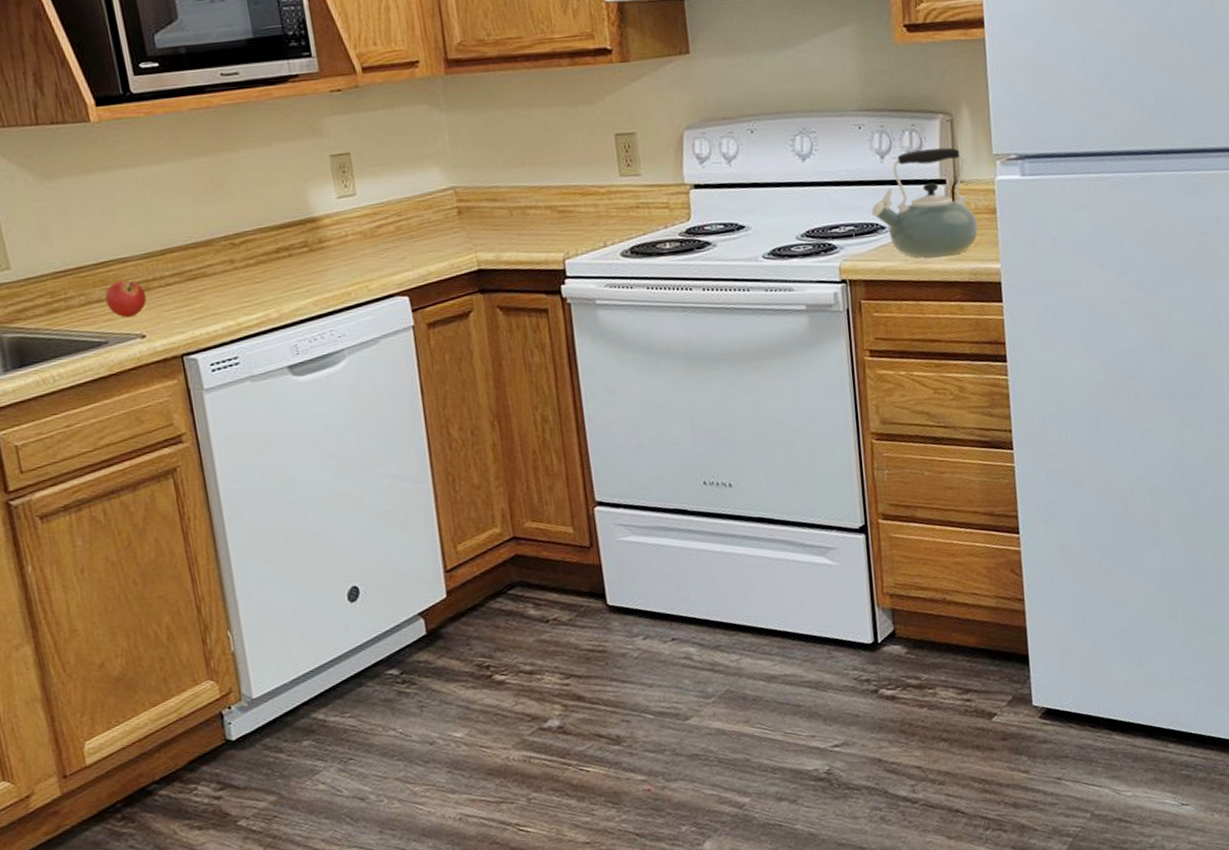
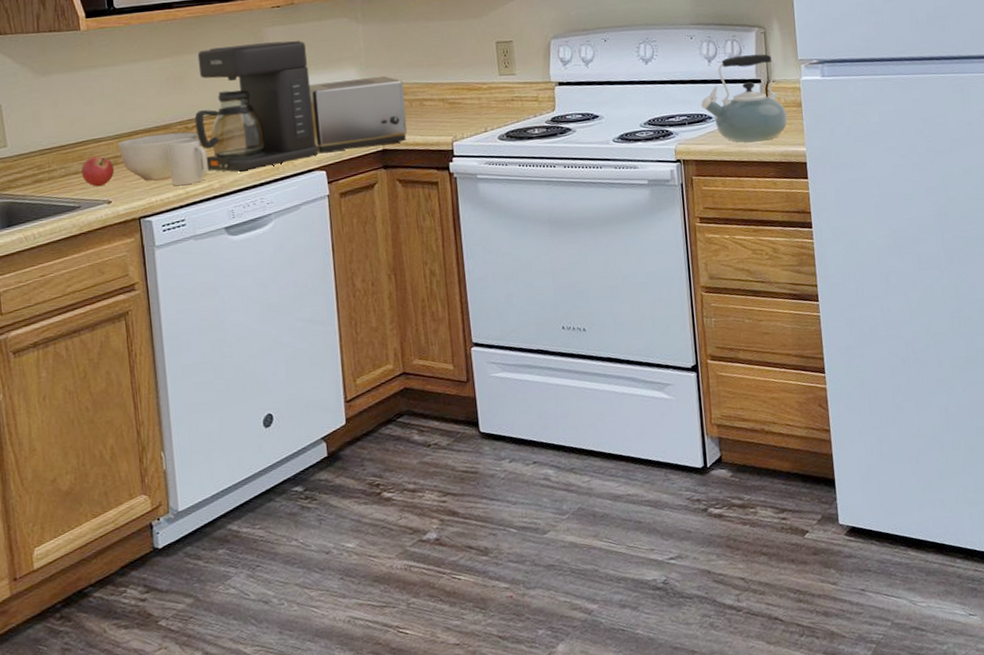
bowl: none [148,248,249,311] -> present [117,131,199,181]
mug: none [210,257,263,317] -> present [167,138,209,186]
coffee maker: none [240,133,399,299] -> present [194,40,319,173]
toaster: none [383,177,508,274] -> present [309,75,408,153]

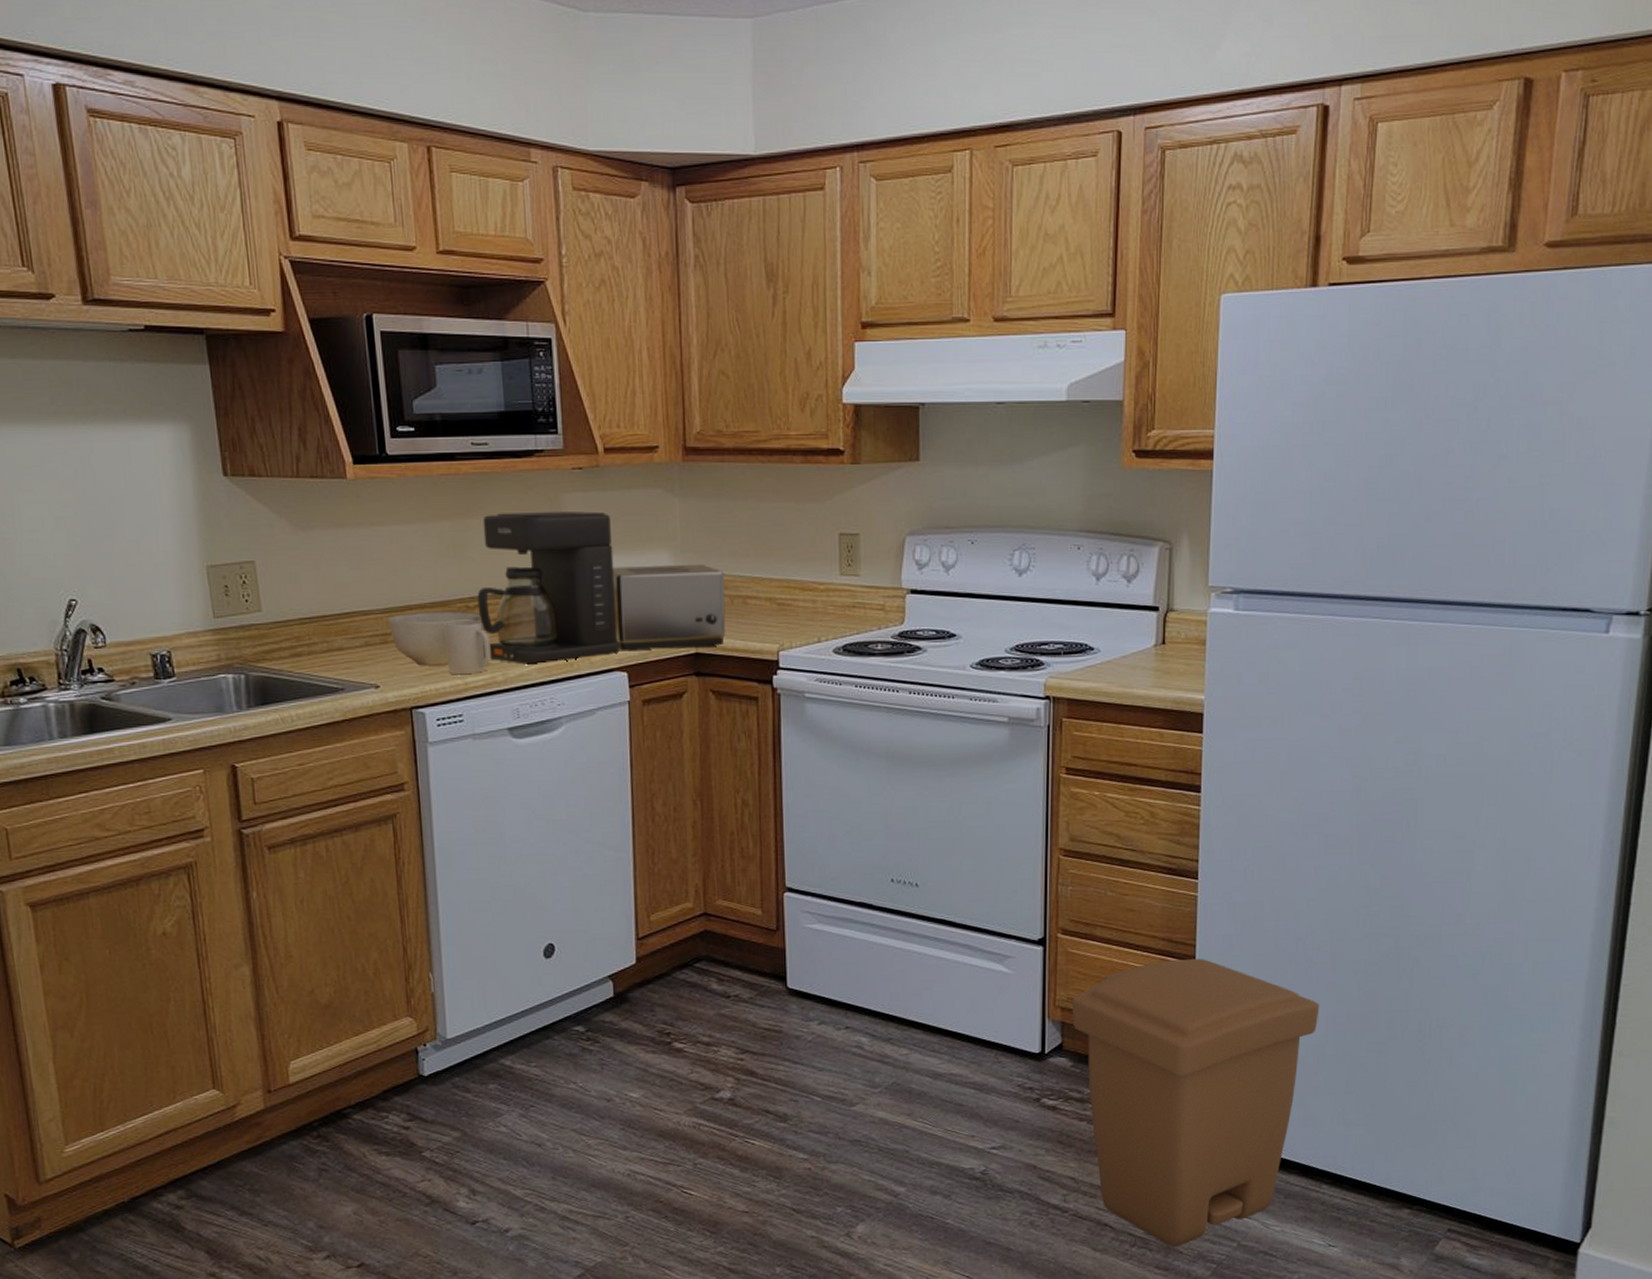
fruit: present [81,156,115,187] -> none [345,632,384,668]
kettle: present [701,54,788,143] -> none [1082,575,1187,683]
trash can: none [725,369,933,632] -> present [1072,958,1320,1247]

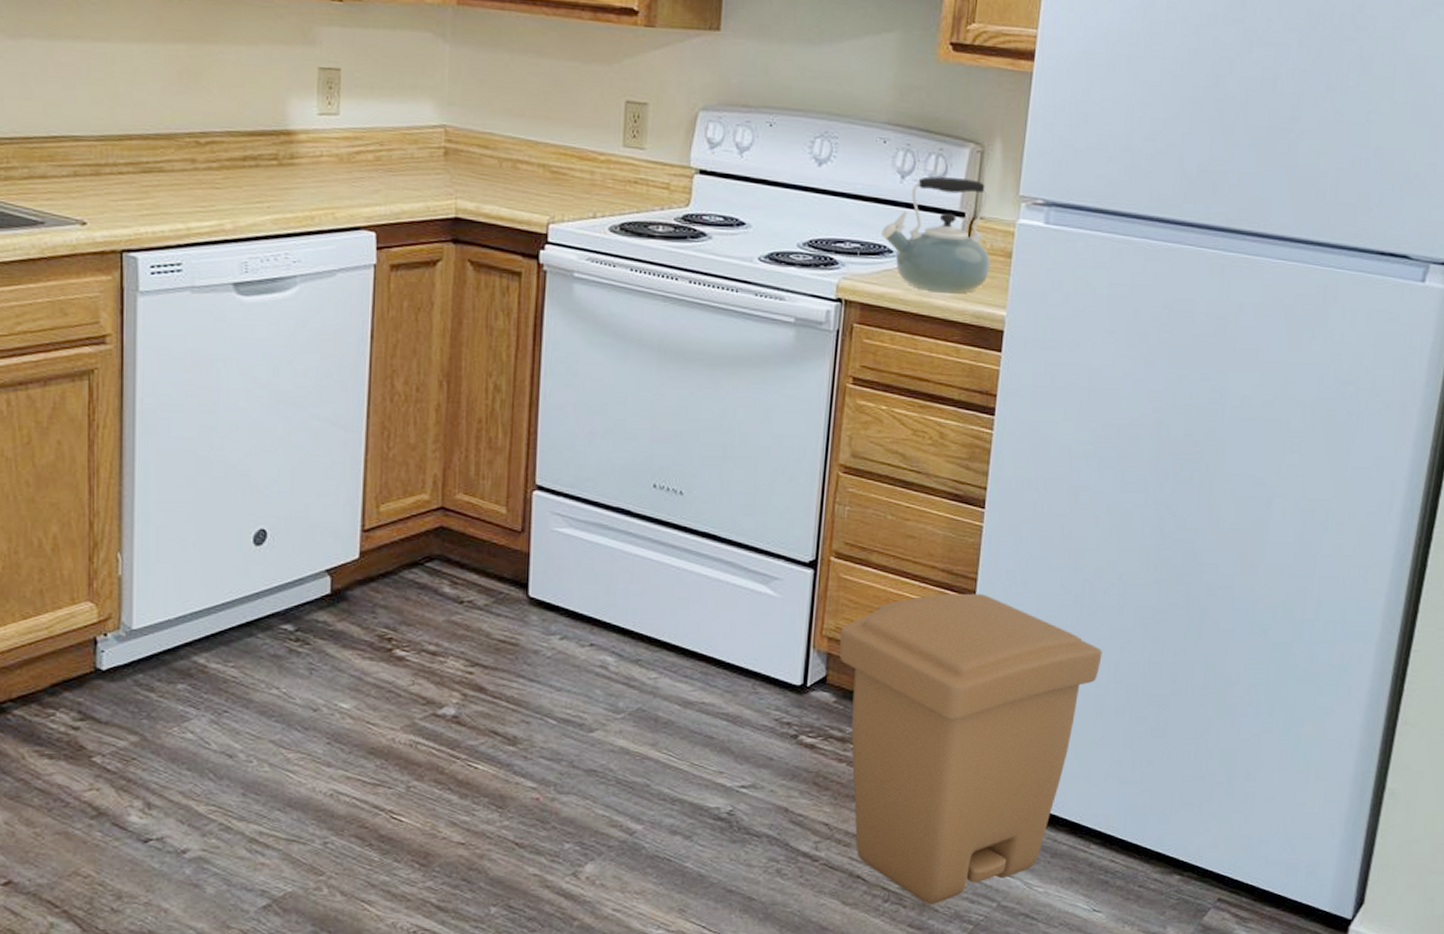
bowl: present [388,611,482,666] -> none [102,143,213,206]
mug: present [445,619,491,675] -> none [168,156,221,220]
coffee maker: present [477,510,620,666] -> none [209,41,371,215]
toaster: present [613,563,726,651] -> none [366,114,494,212]
kettle: none [1082,575,1187,683] -> present [881,176,991,294]

